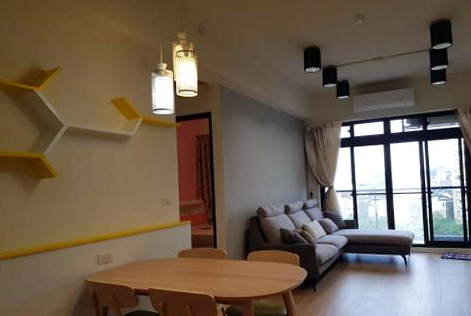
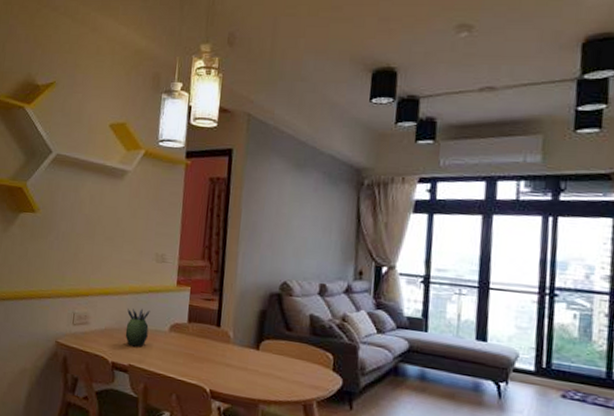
succulent plant: none [143,243,161,274] -> present [125,308,150,347]

